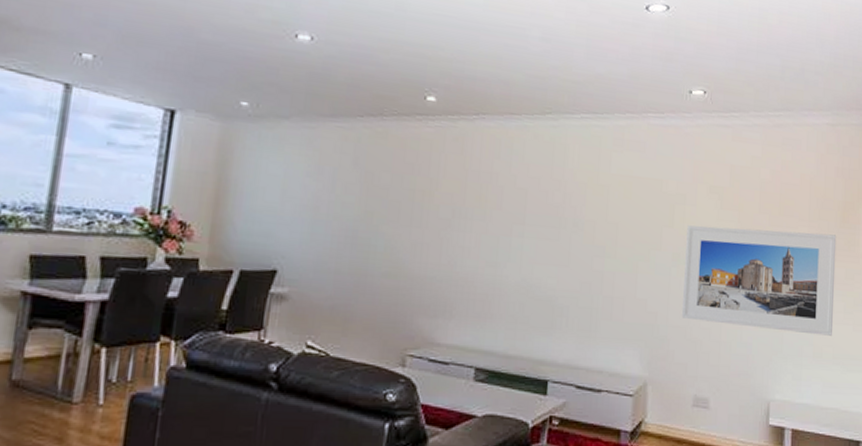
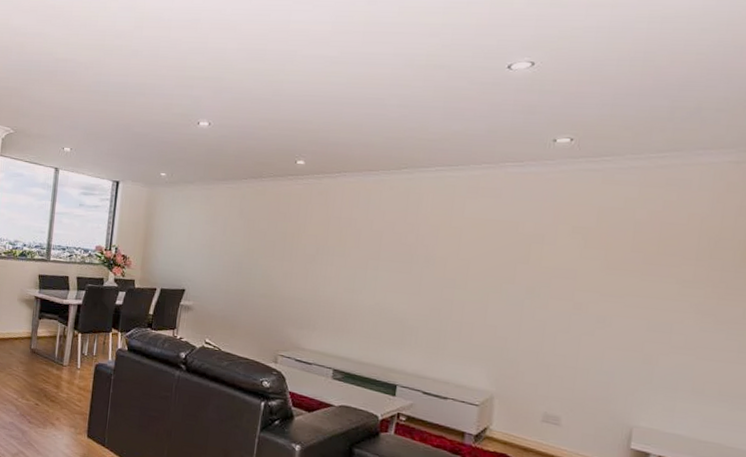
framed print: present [682,225,837,336] -> none [534,262,734,374]

